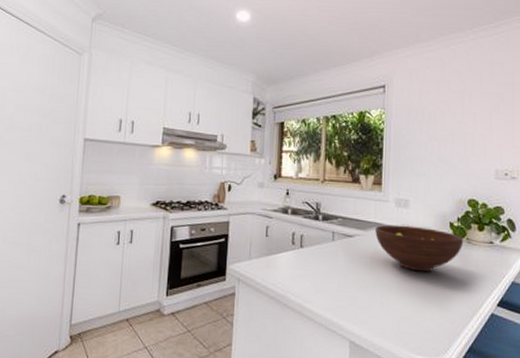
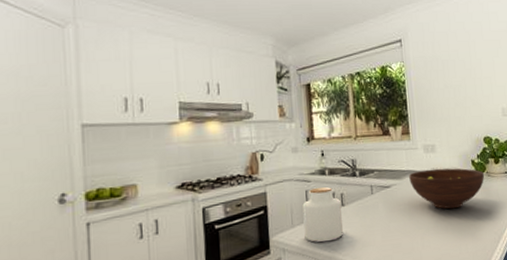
jar: none [260,224,301,280] -> present [302,187,344,243]

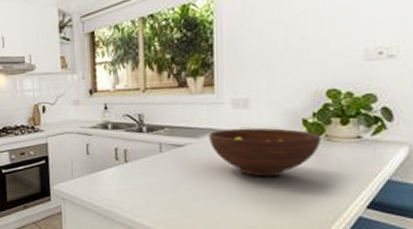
jar: present [302,187,344,243] -> none [83,141,126,197]

